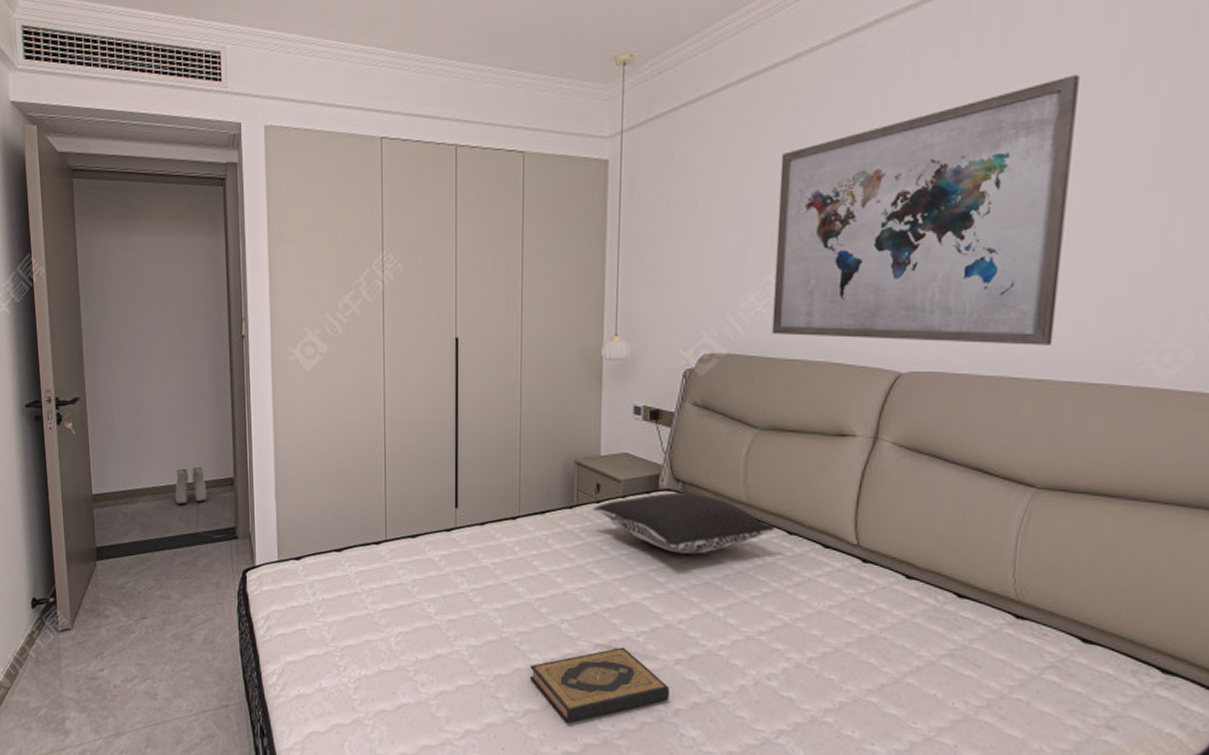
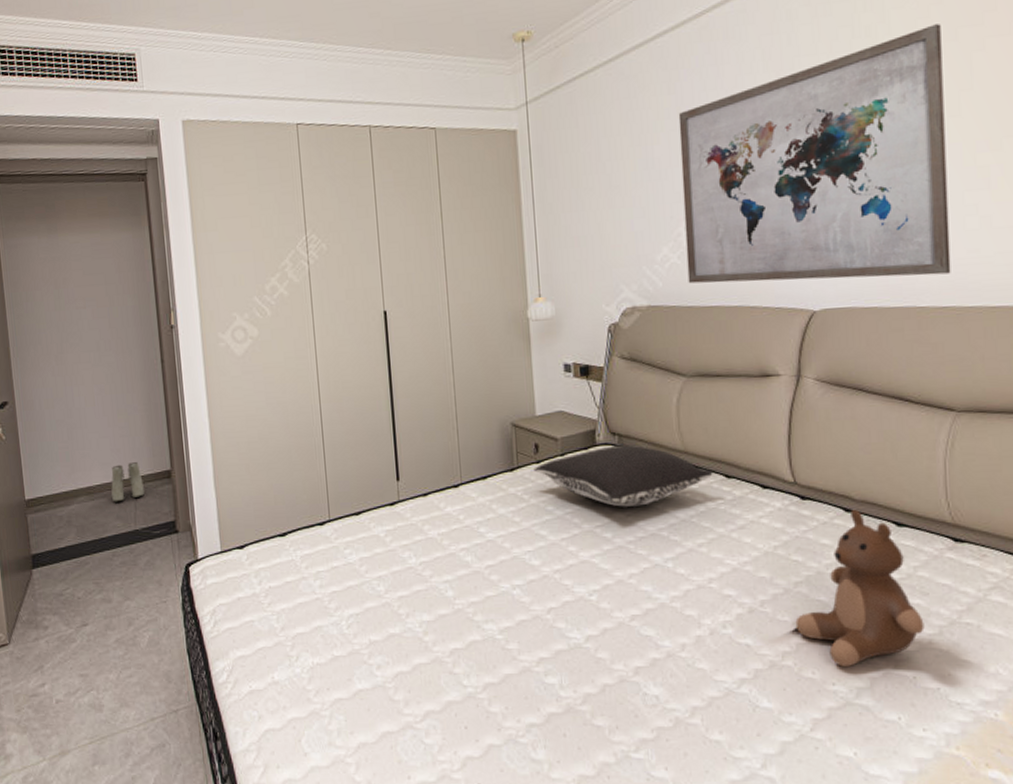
hardback book: present [529,647,670,723] -> none [485,608,628,693]
teddy bear: none [841,577,973,729] -> present [795,510,925,667]

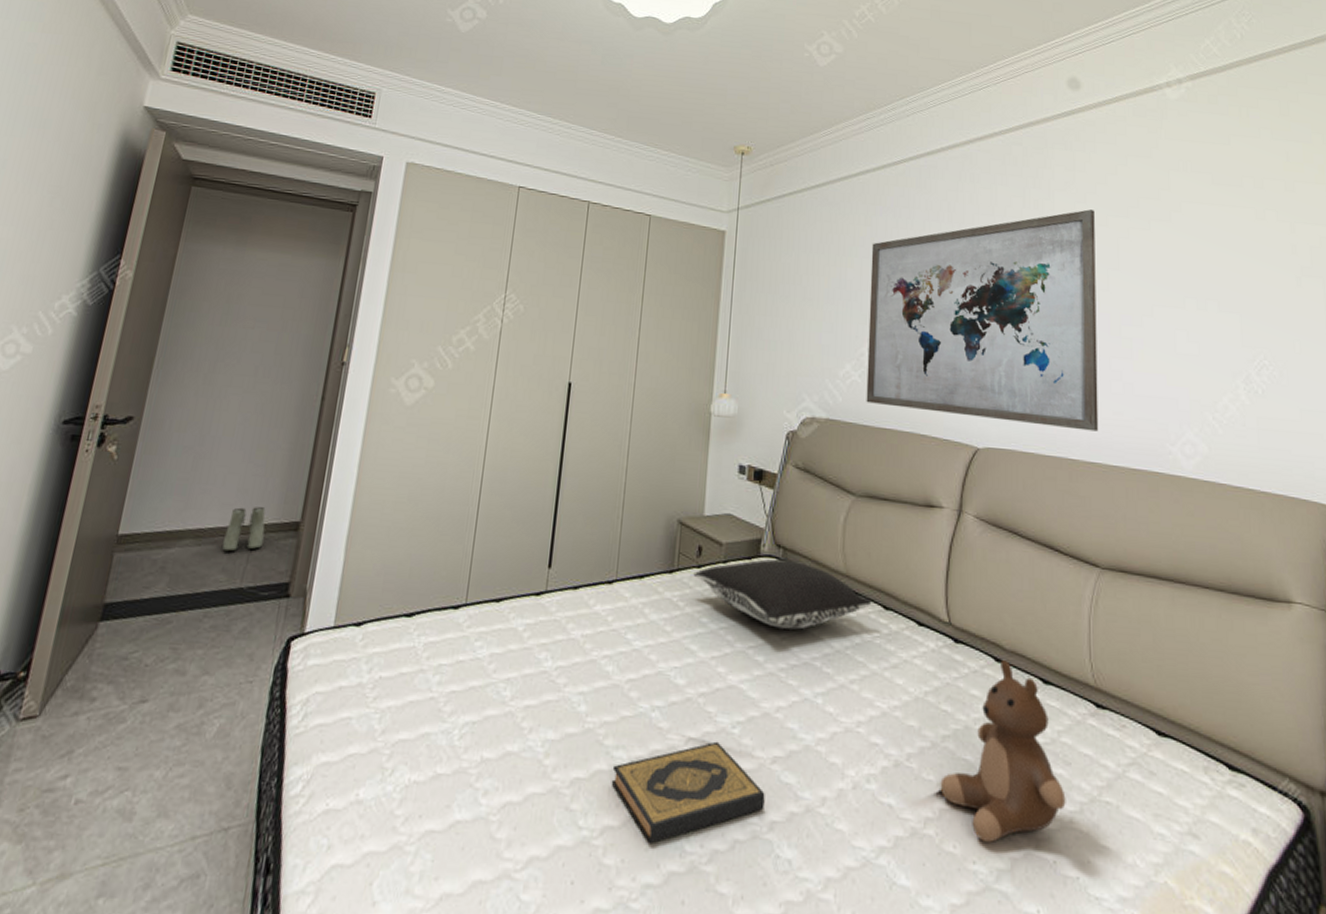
hardback book: none [485,608,628,693] -> present [611,741,765,843]

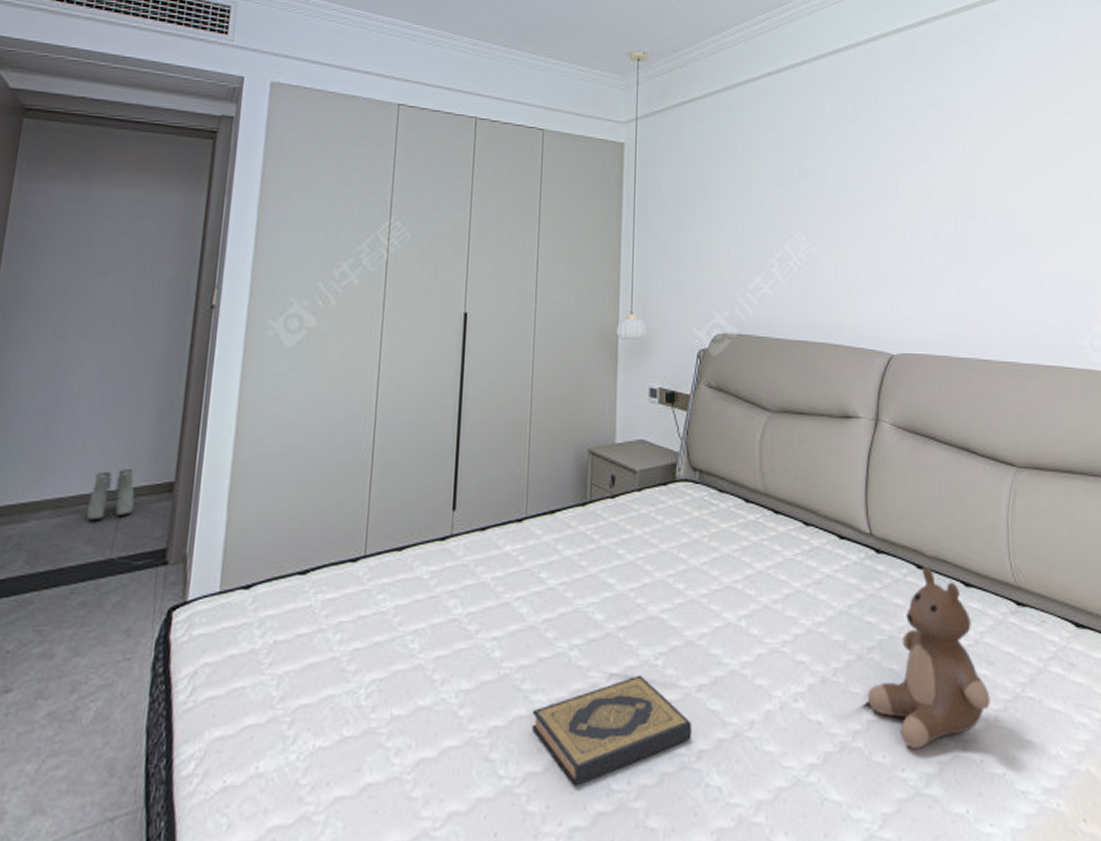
pillow: present [693,559,872,630] -> none [607,482,792,553]
wall art: present [866,209,1099,432] -> none [777,105,1011,330]

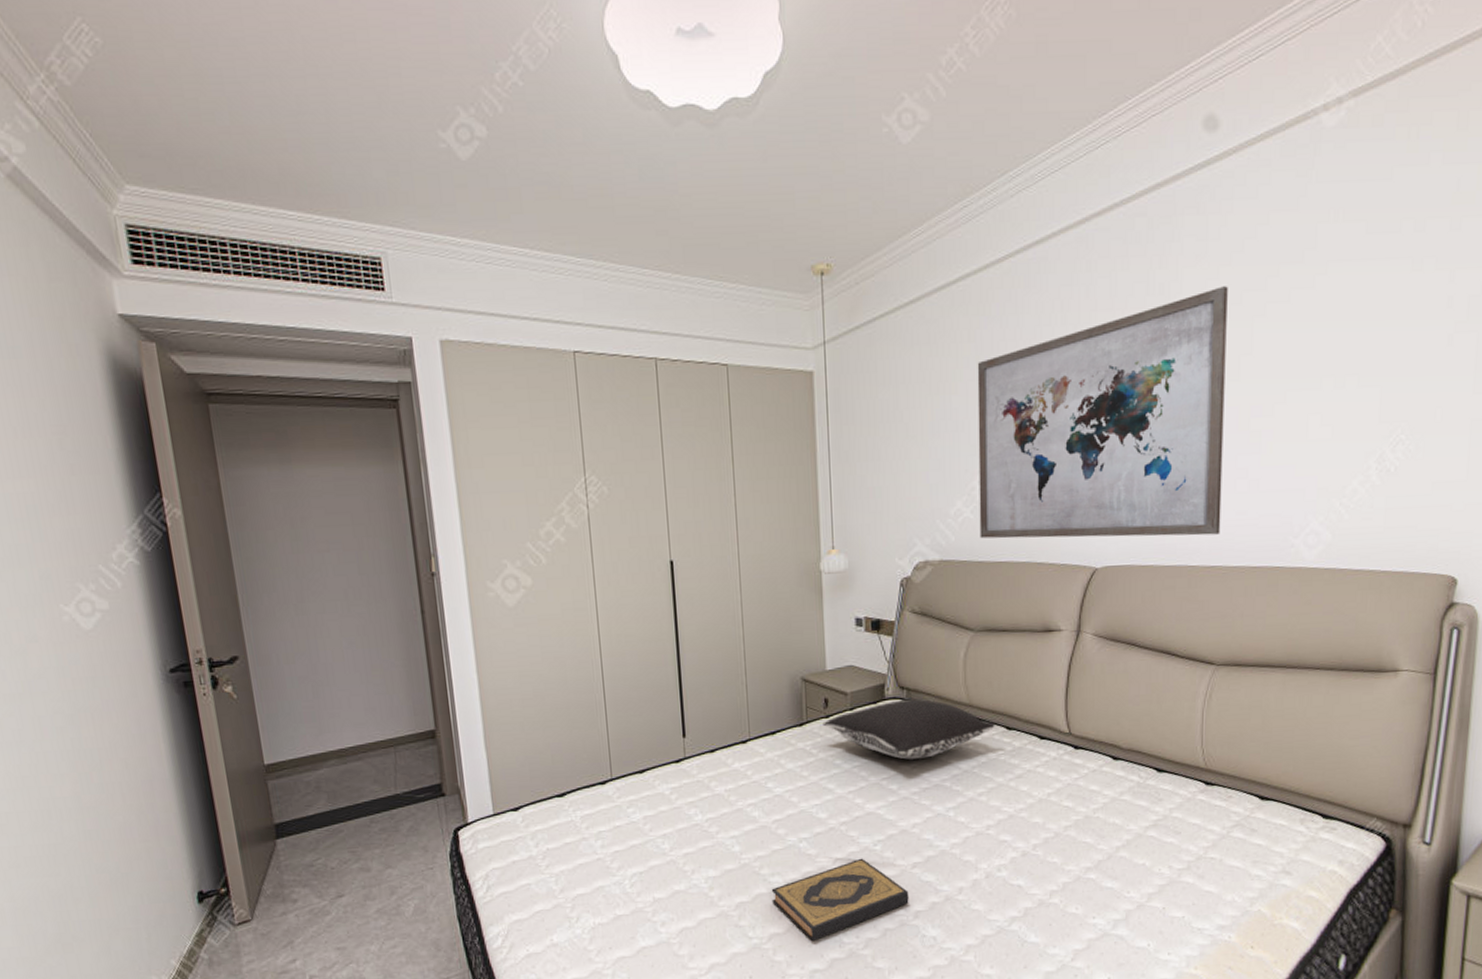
boots: present [87,469,135,521] -> none [366,722,405,766]
pillow: none [607,482,792,553] -> present [822,699,995,760]
wall art: none [777,105,1011,330] -> present [977,286,1228,539]
teddy bear: present [867,567,991,749] -> none [1063,758,1175,902]

